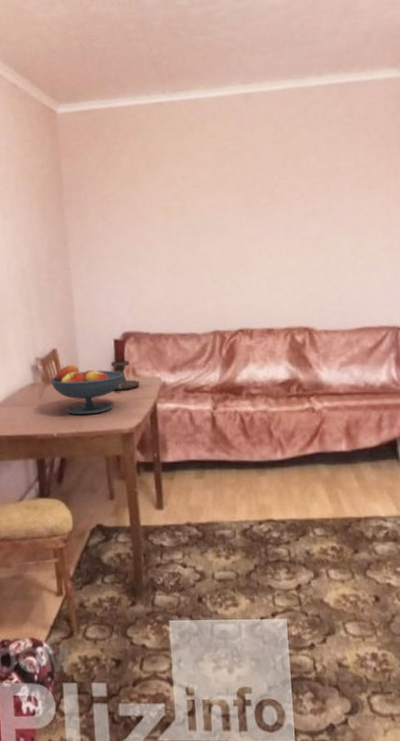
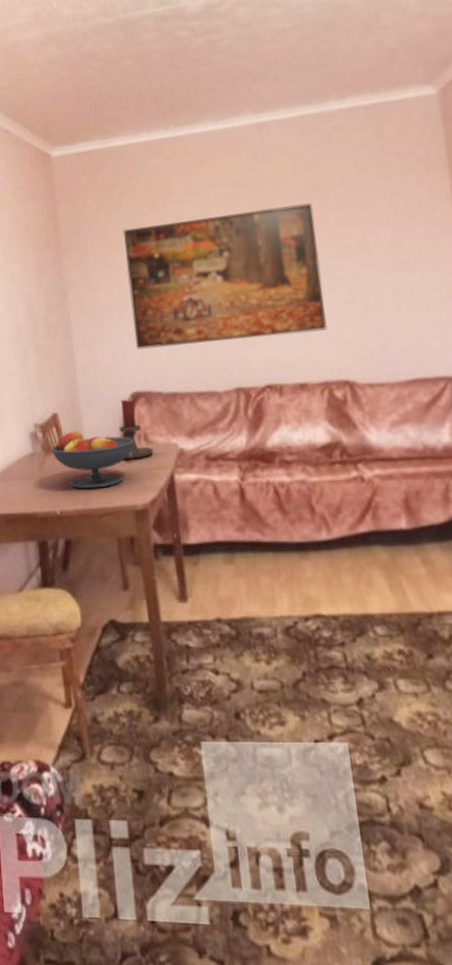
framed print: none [121,170,293,295] -> present [123,203,327,350]

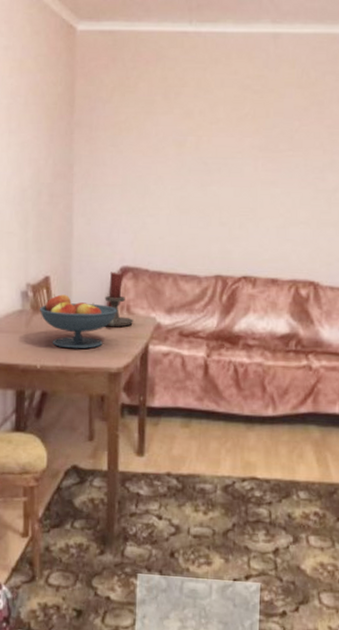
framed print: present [123,203,327,350] -> none [131,113,310,234]

